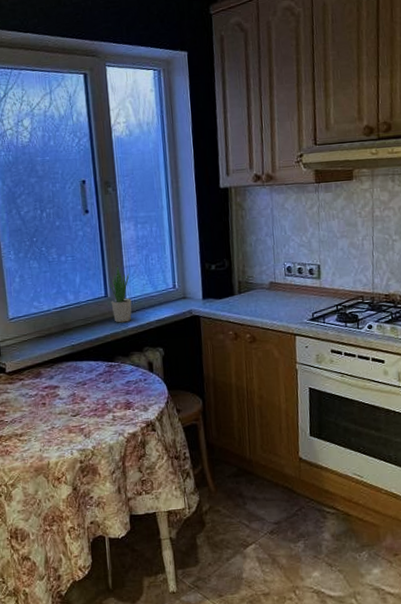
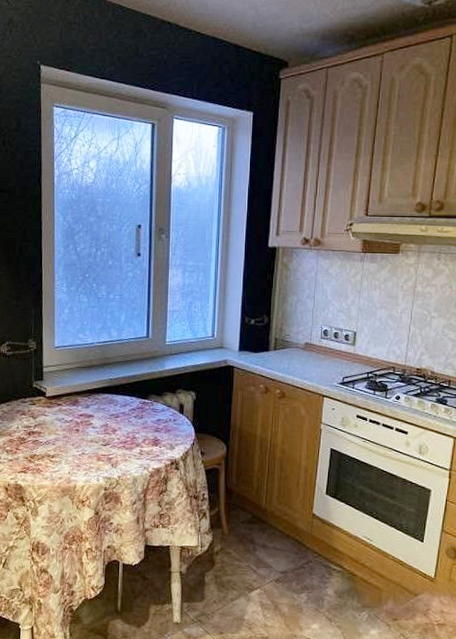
potted plant: present [109,265,132,323] -> none [151,308,172,364]

